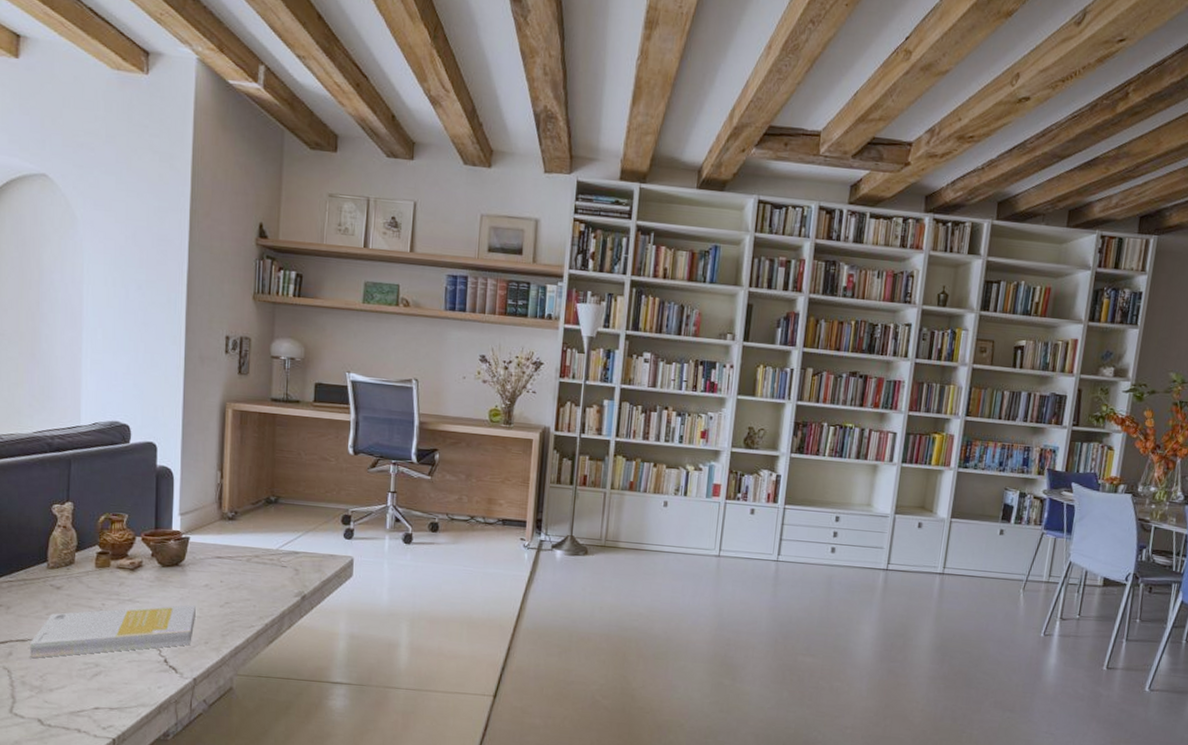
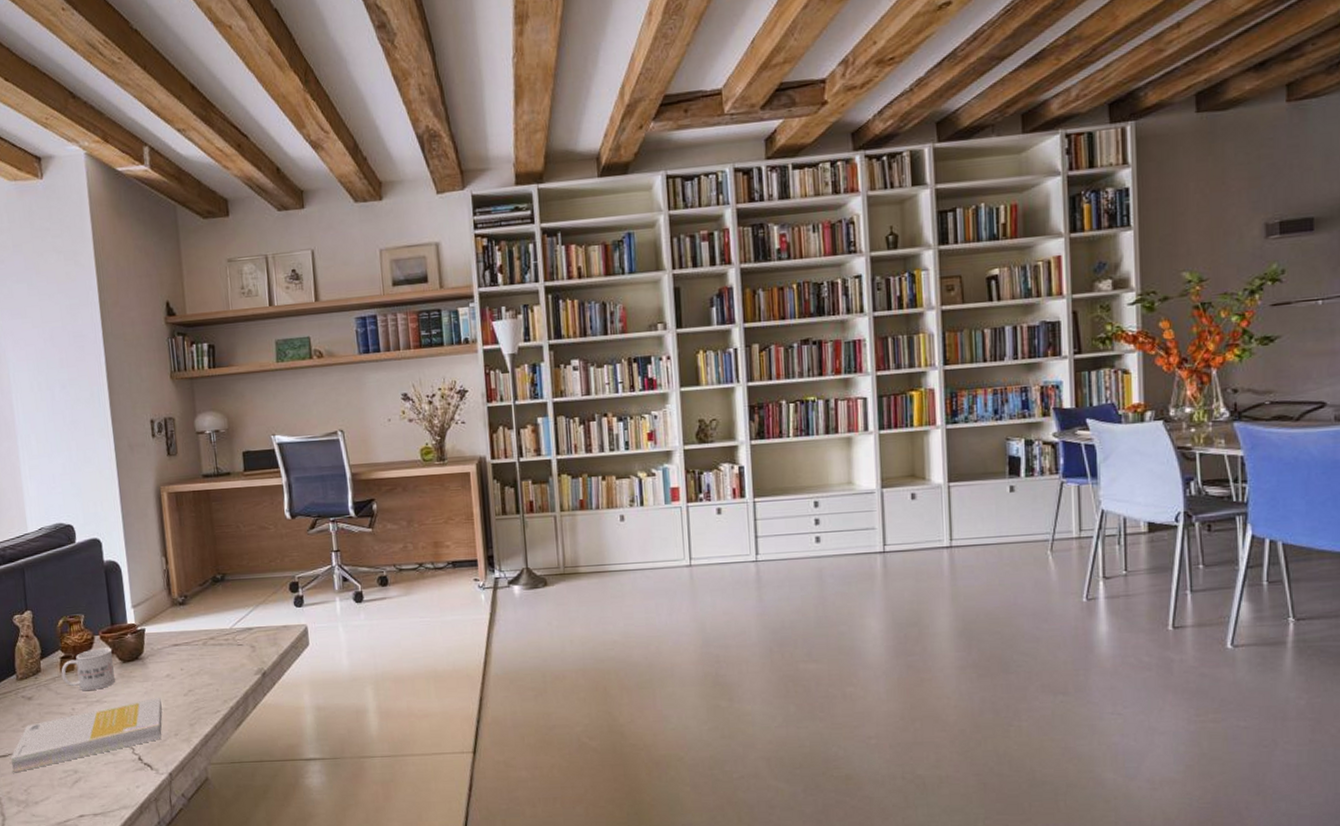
mug: none [95,549,153,589] -> present [61,648,115,690]

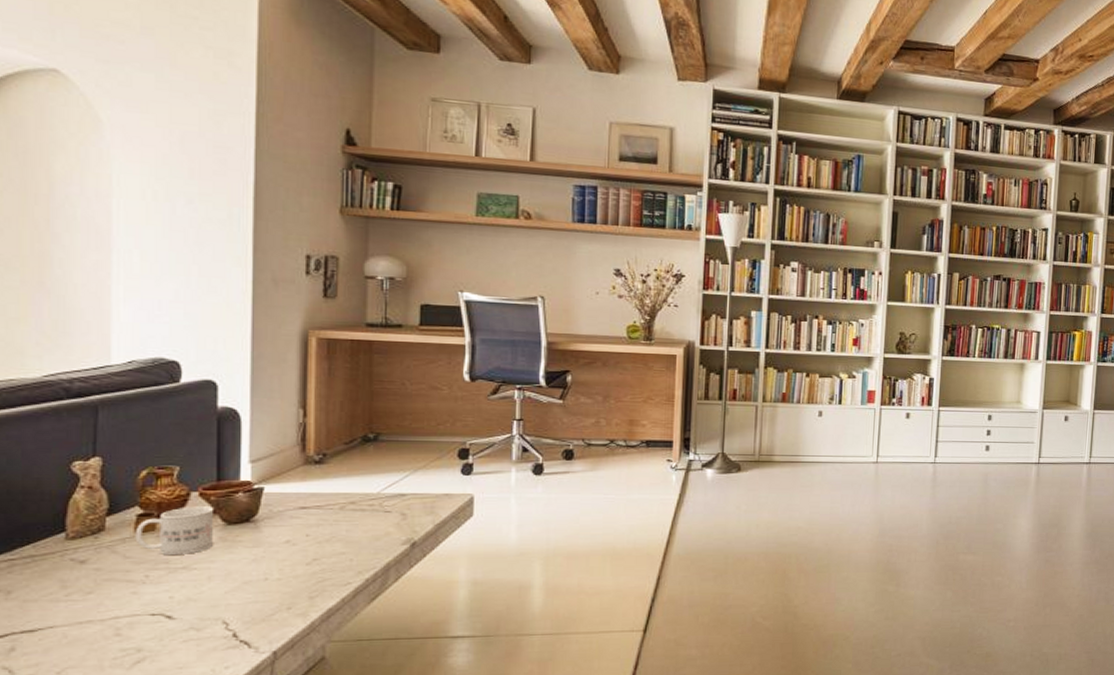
book: present [10,698,162,773] -> none [40,566,274,652]

